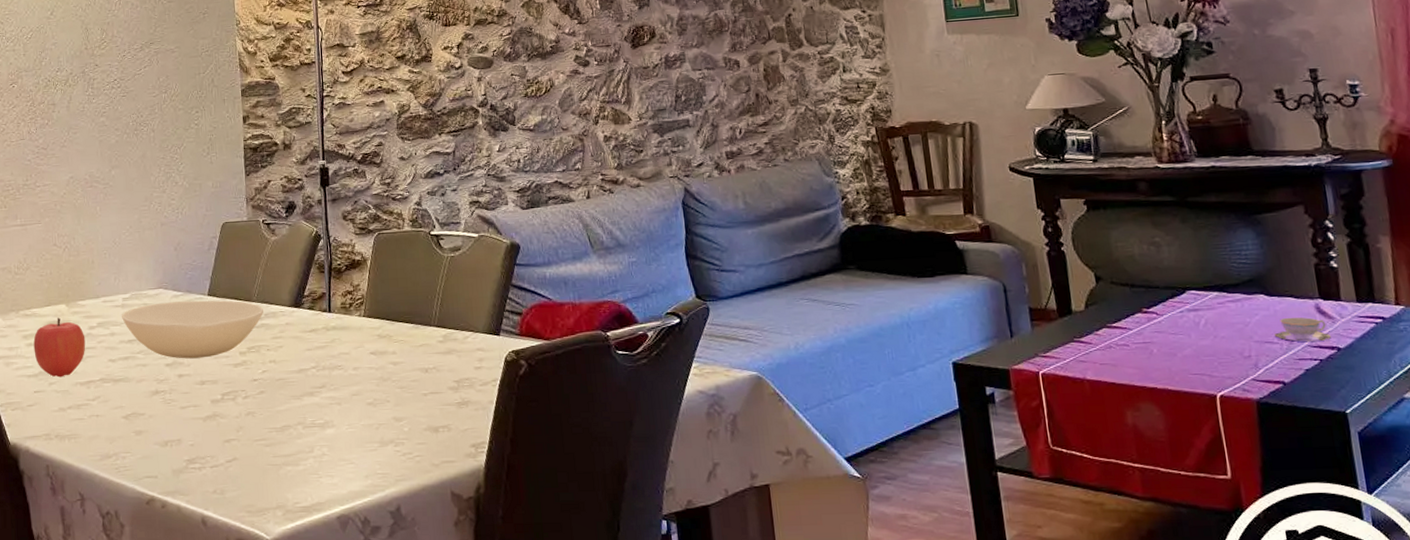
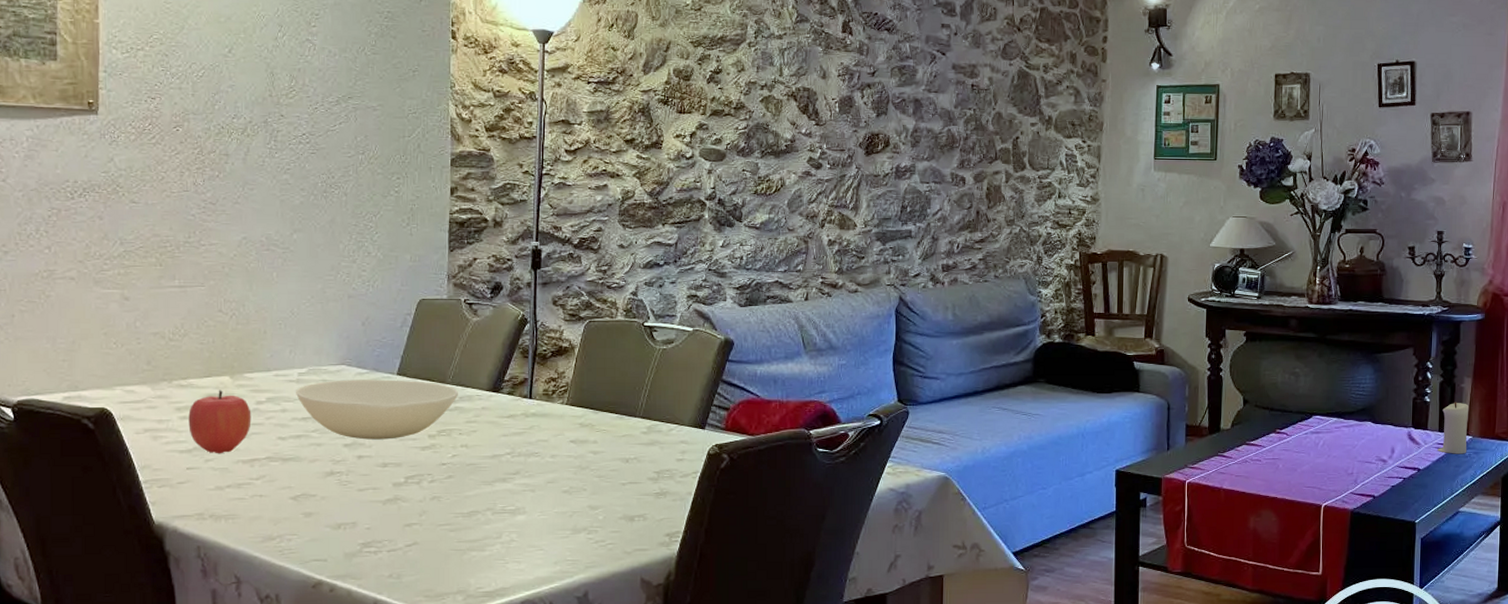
teacup: present [1274,317,1331,343] -> none [1373,442,1415,464]
candle: none [1357,265,1401,329] -> present [1437,402,1469,454]

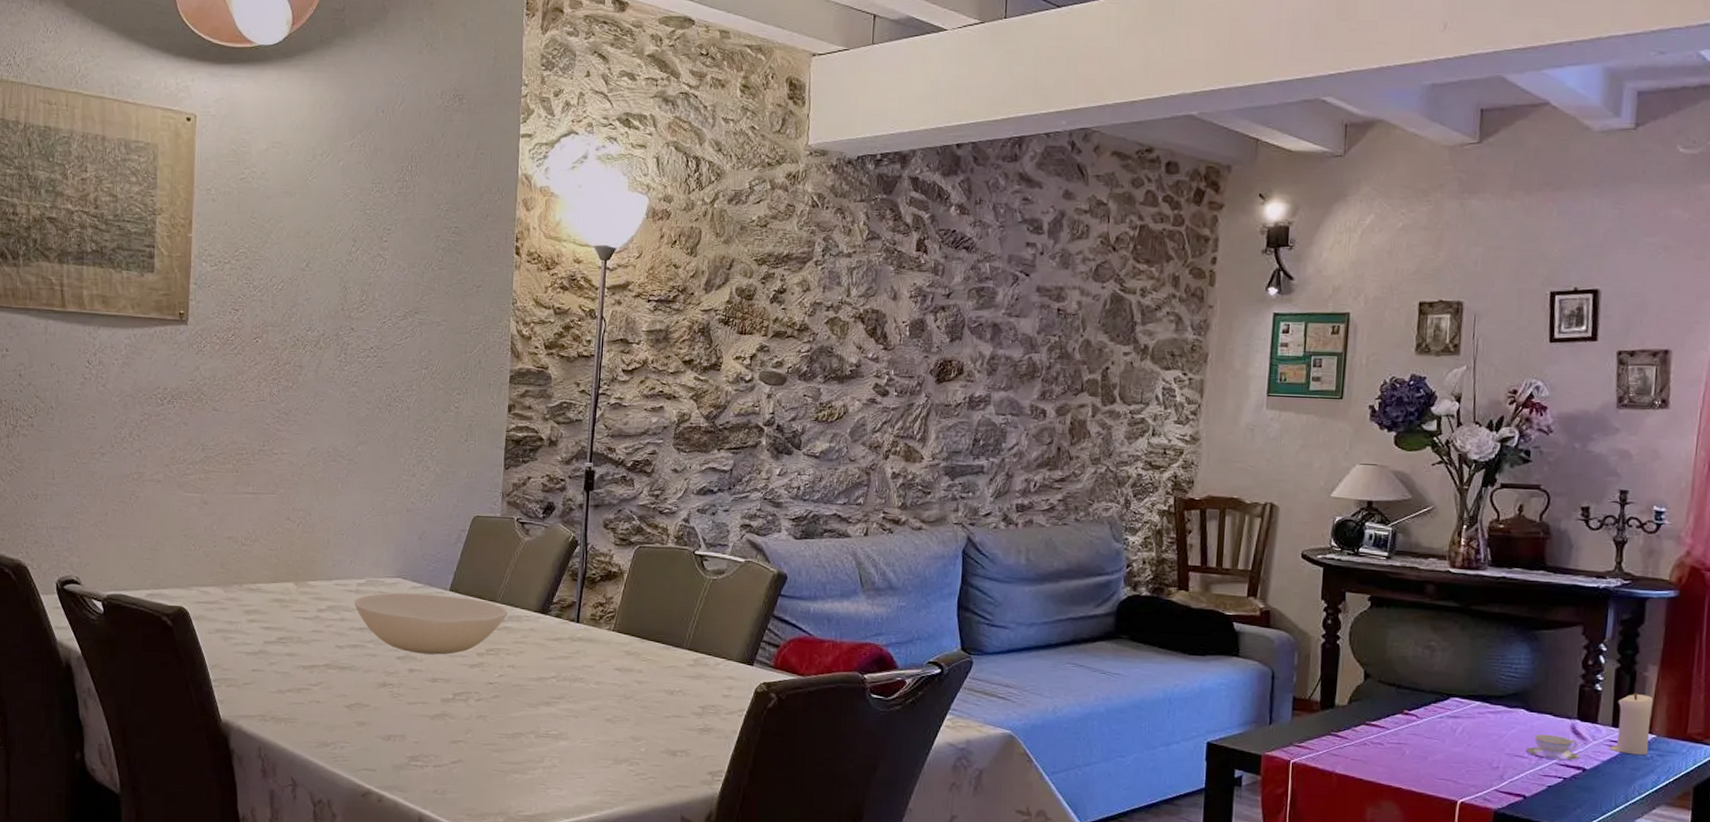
fruit: present [188,390,252,454] -> none [255,596,313,659]
teacup: none [1373,442,1415,464] -> present [1525,734,1579,761]

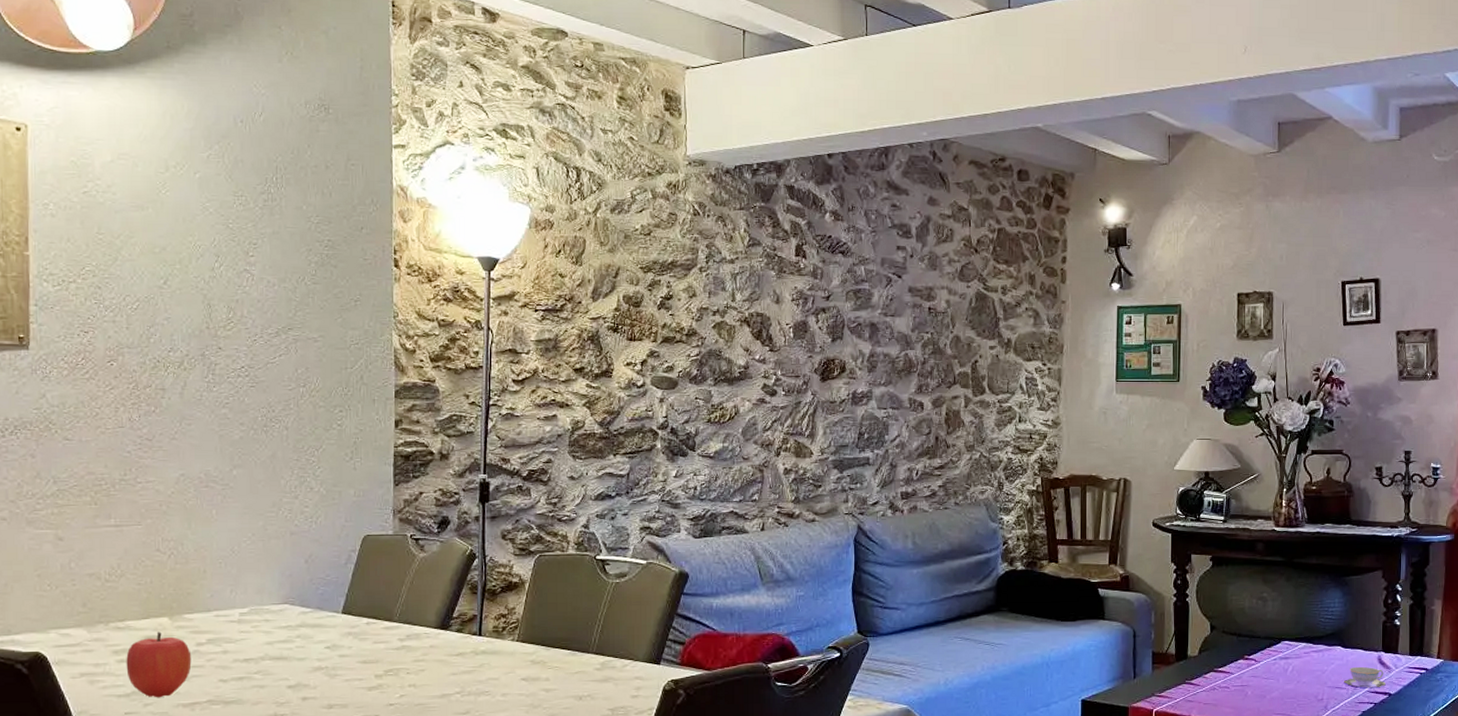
fruit: none [255,596,313,659] -> present [126,632,192,698]
bowl: present [354,592,508,655] -> none [237,618,406,681]
candle: present [1609,693,1653,756] -> none [1408,625,1439,678]

